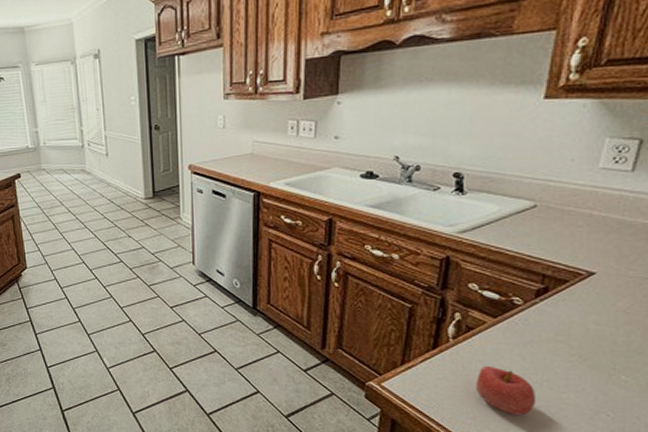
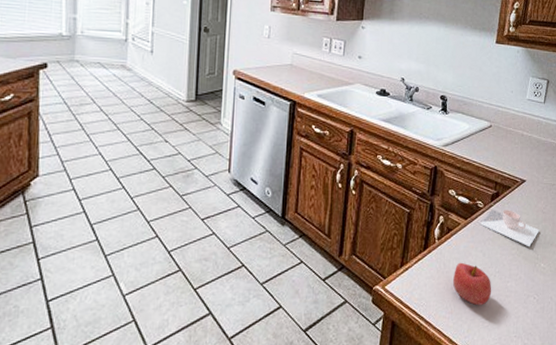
mug: none [517,308,619,355] -> present [480,210,539,247]

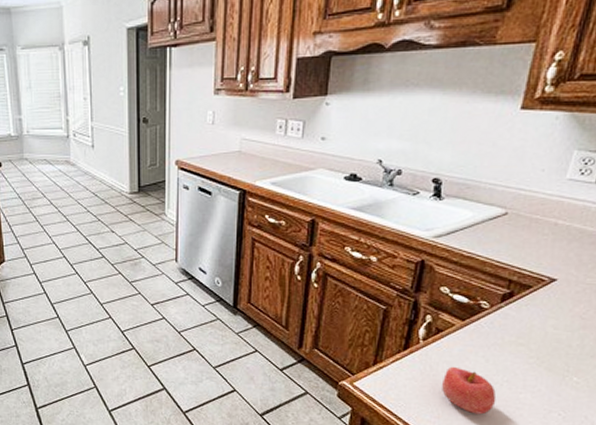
mug: present [480,210,539,247] -> none [483,312,574,357]

